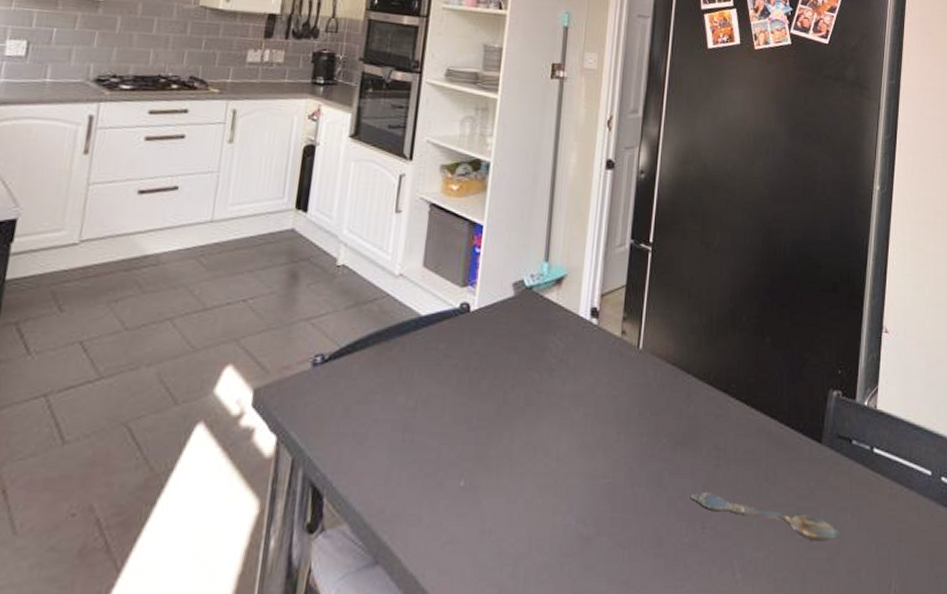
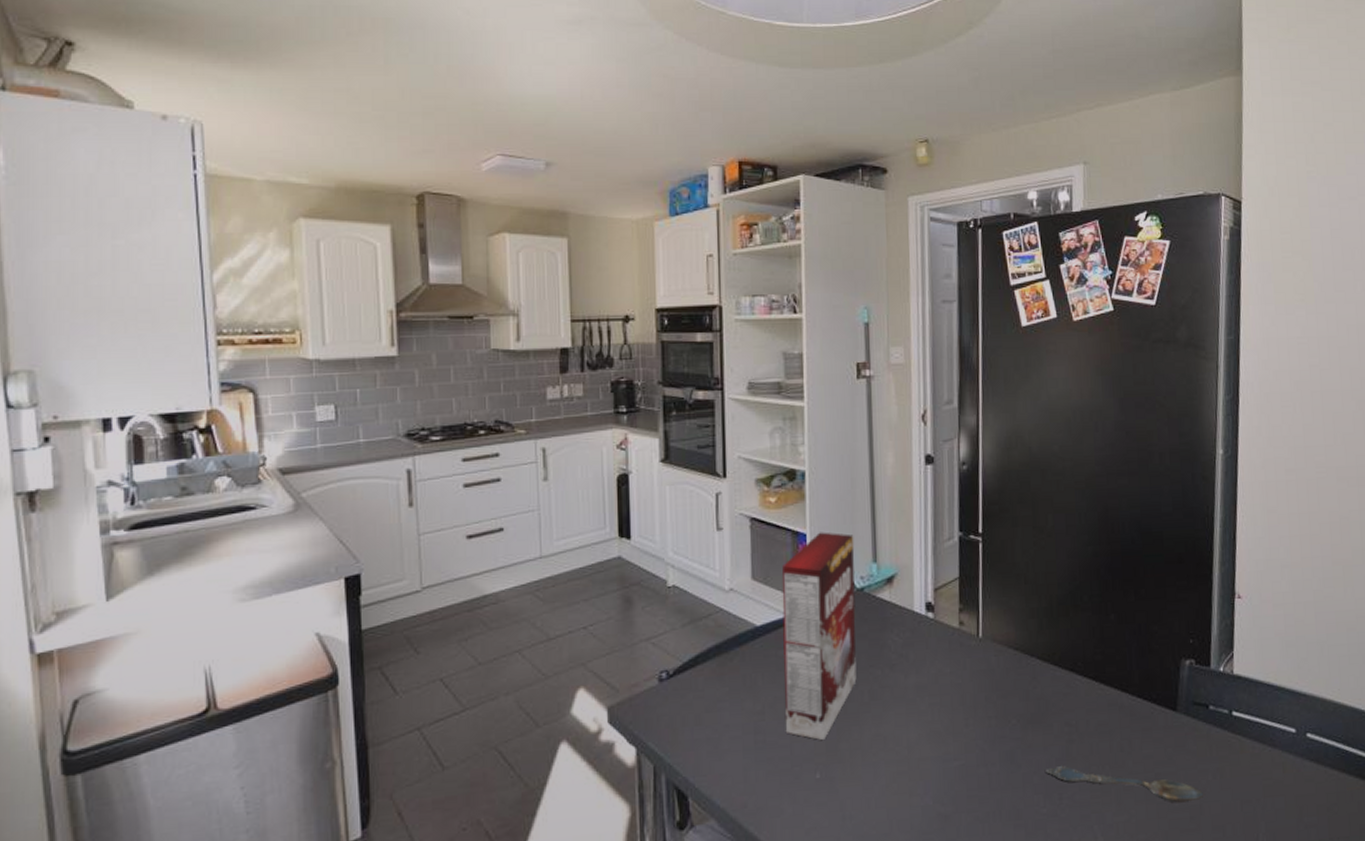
cereal box: none [435,225,530,445] -> present [782,532,857,741]

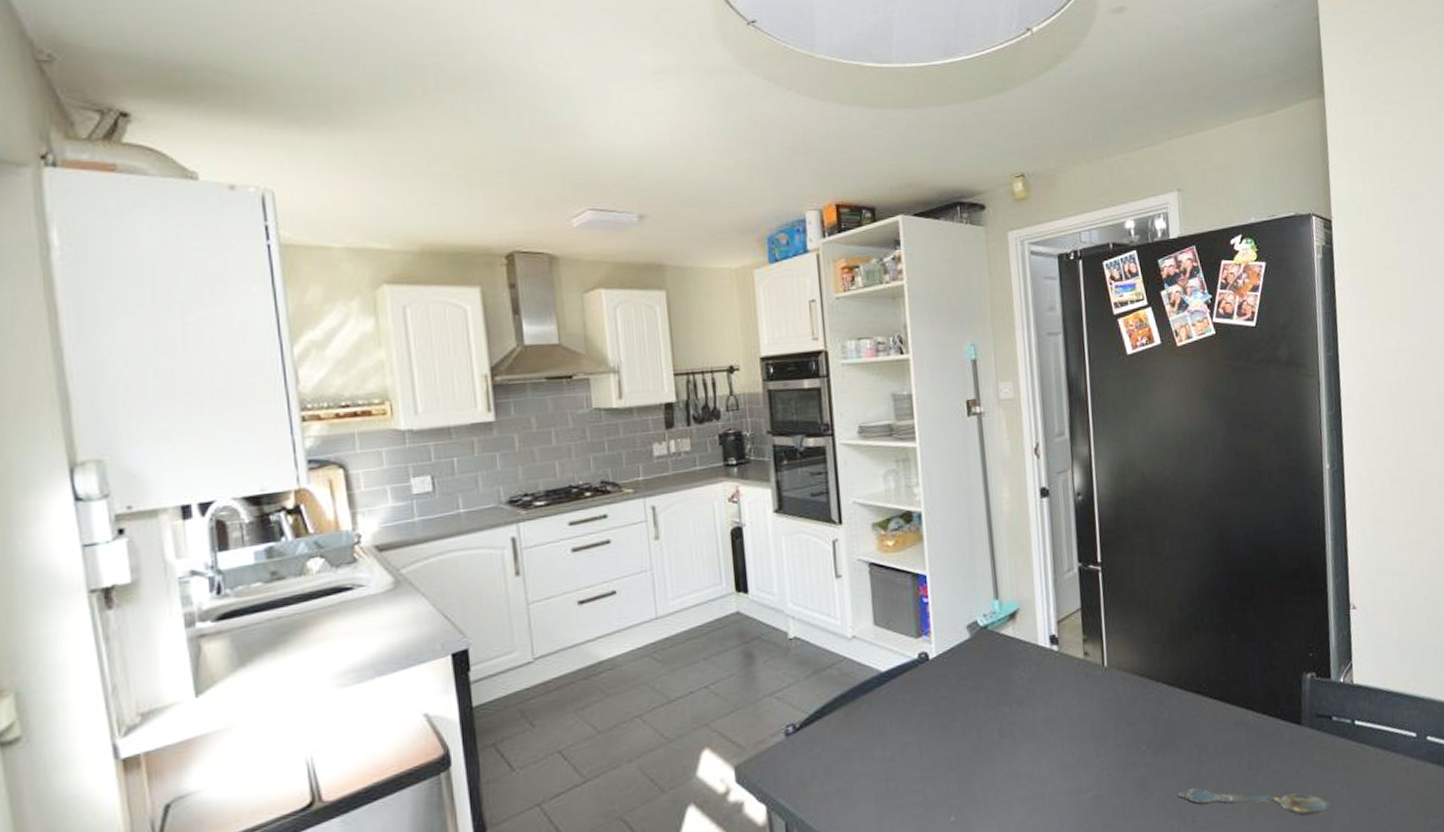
cereal box: present [782,532,857,741] -> none [904,572,986,783]

